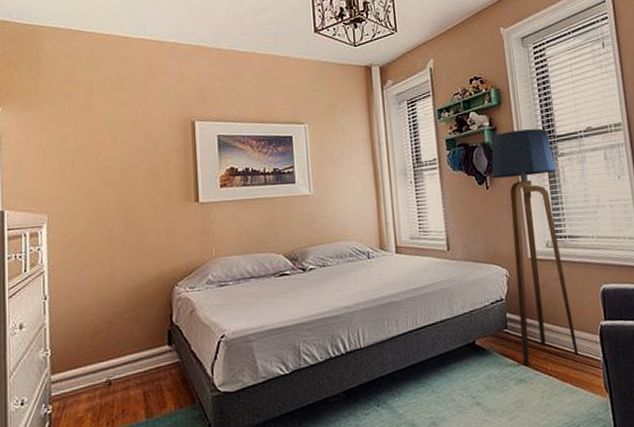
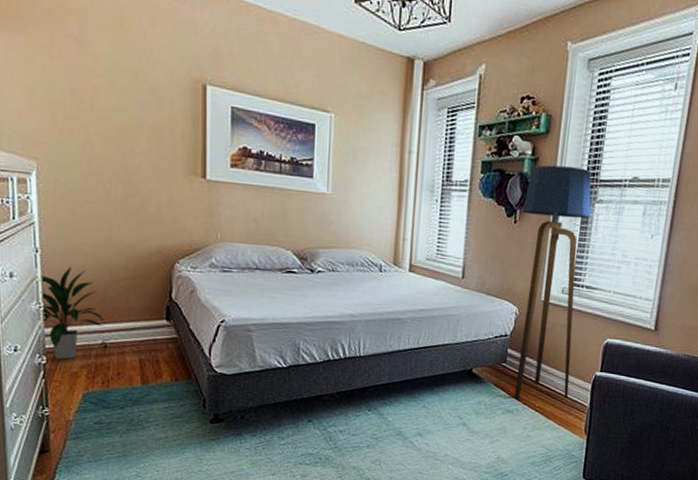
indoor plant: none [47,308,109,406] -> present [39,267,105,360]

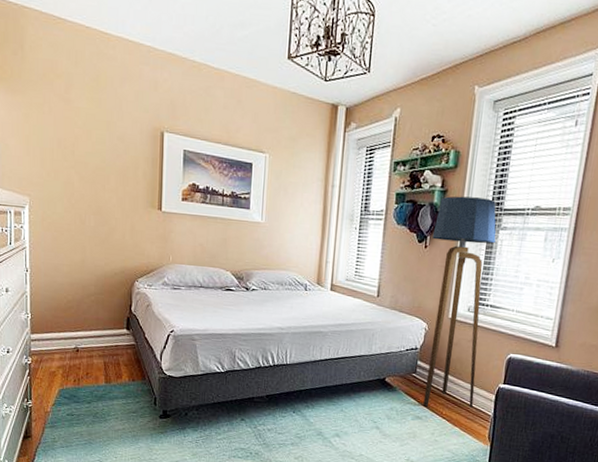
indoor plant: present [39,267,105,360] -> none [28,284,78,361]

